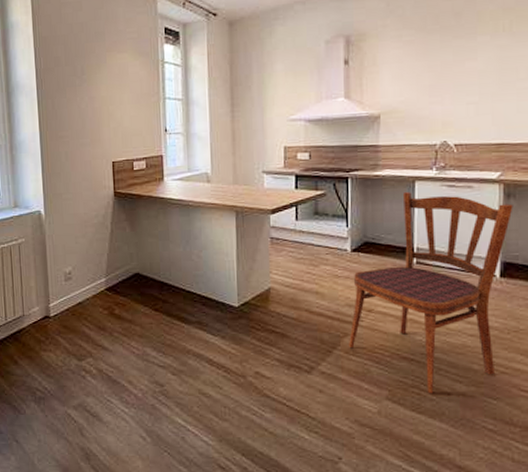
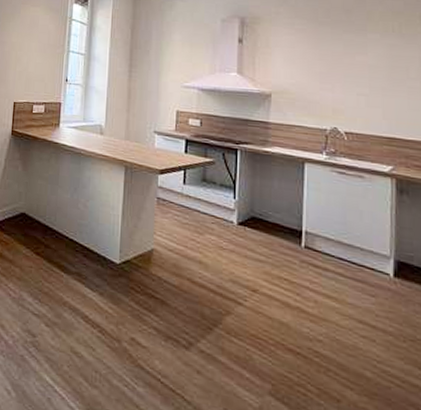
dining chair: present [349,192,513,394] -> none [231,172,407,398]

